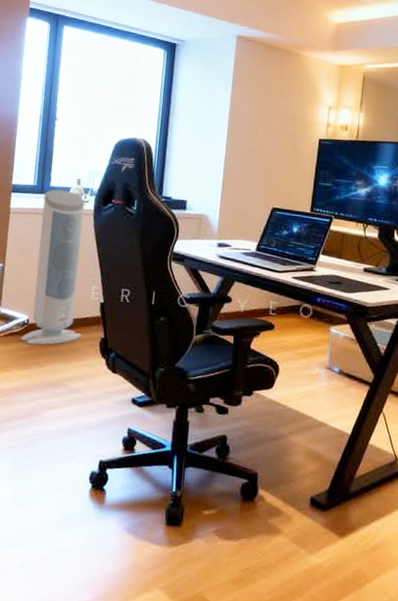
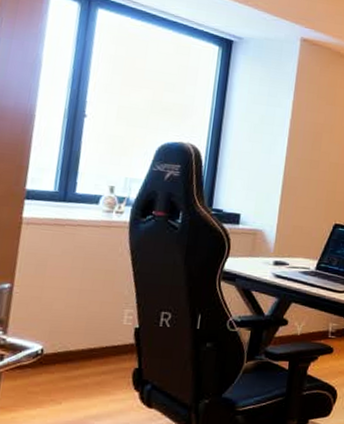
air purifier: present [20,189,85,345] -> none [32,197,119,379]

